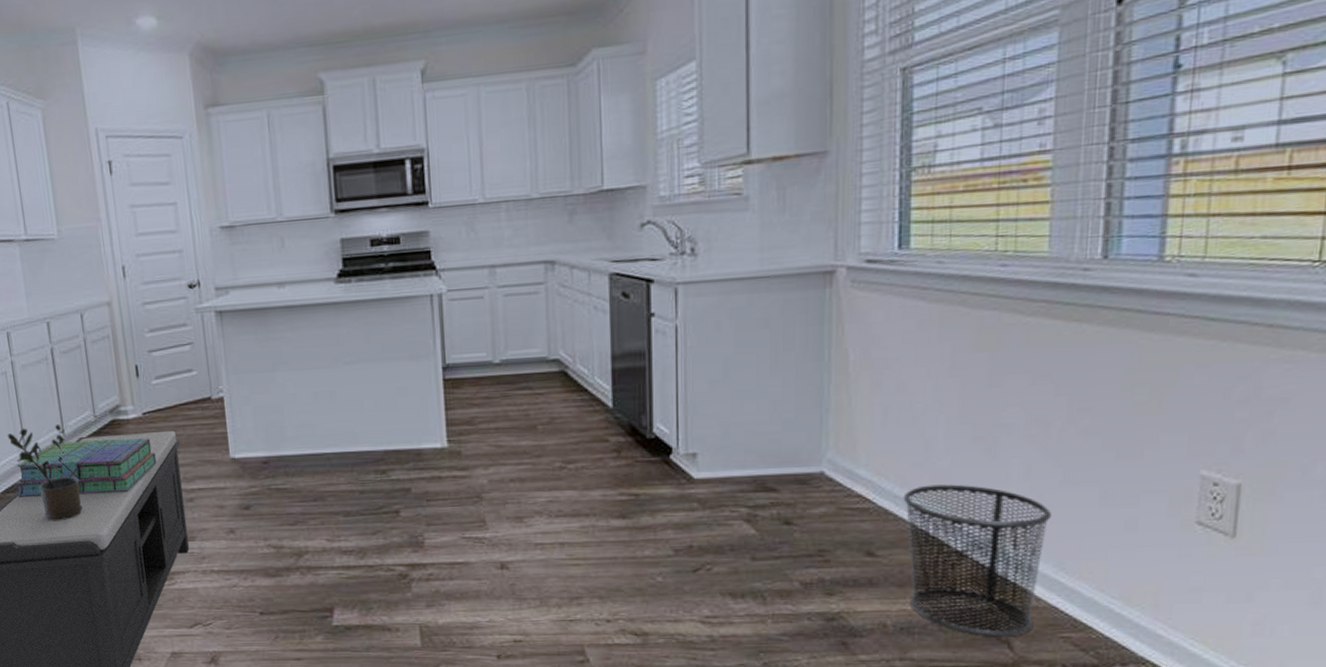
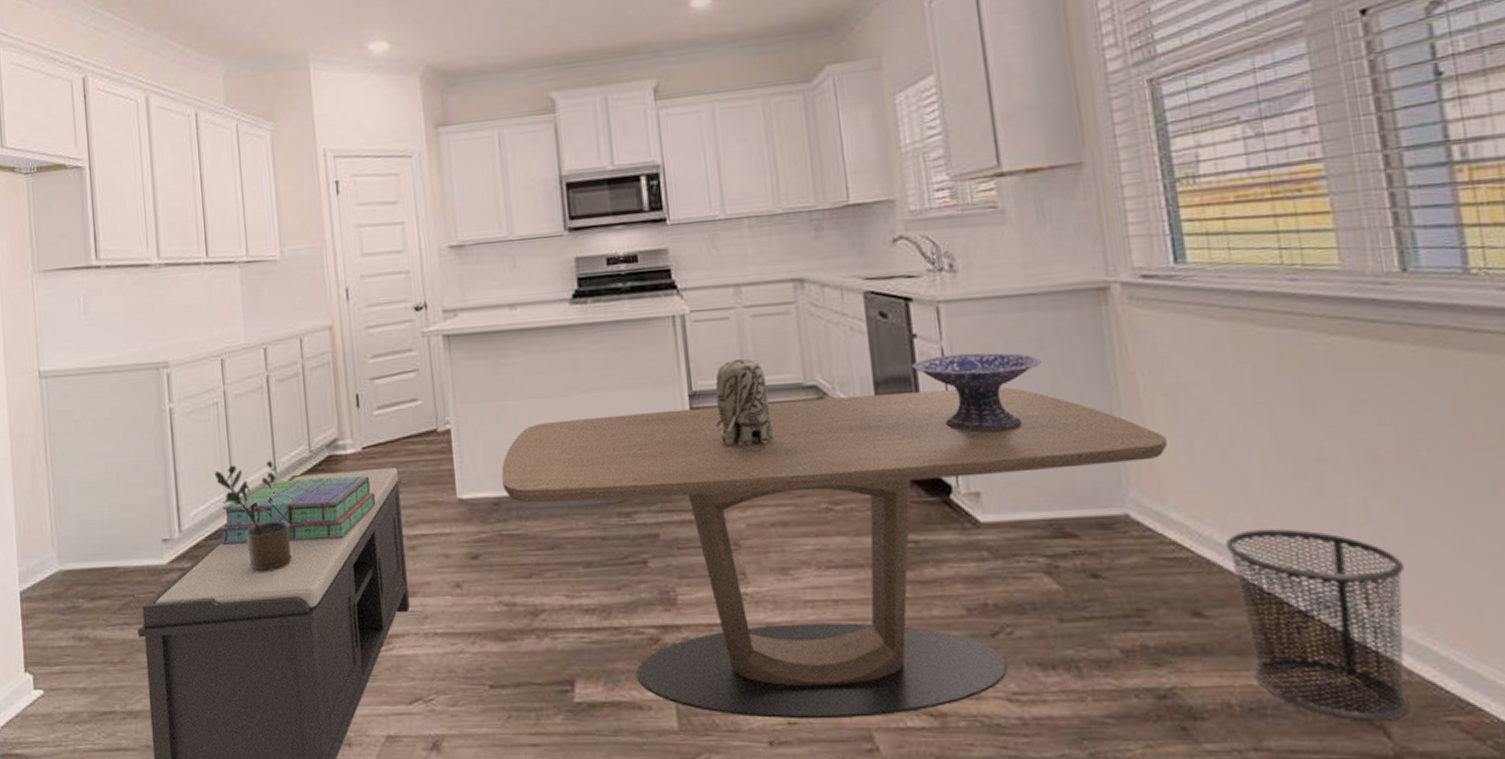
dining table: none [270,361,866,638] -> present [501,387,1167,719]
toy elephant: none [465,335,517,413] -> present [715,359,773,447]
decorative bowl: none [648,330,765,401] -> present [912,352,1041,432]

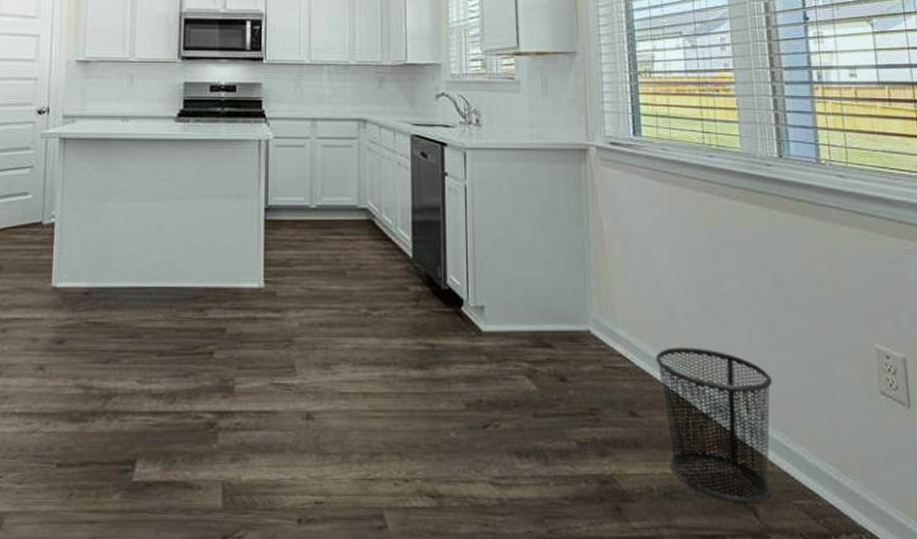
dining table: present [501,387,1167,719] -> none [95,219,620,499]
toy elephant: present [715,359,773,447] -> none [283,182,329,256]
decorative bowl: present [912,352,1041,432] -> none [442,191,537,257]

